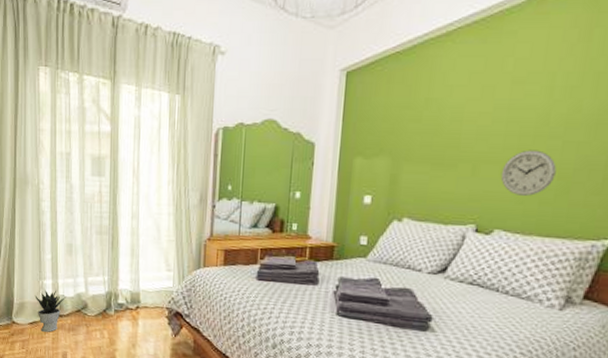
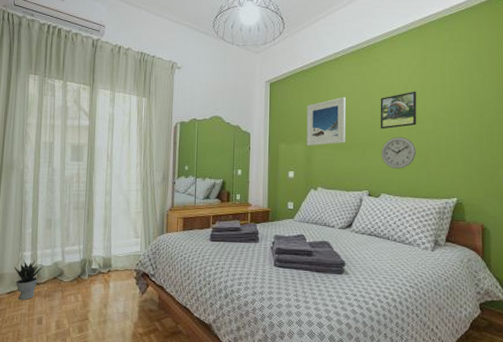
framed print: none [391,91,456,161] -> present [306,97,346,146]
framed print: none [504,80,571,139] -> present [380,91,417,129]

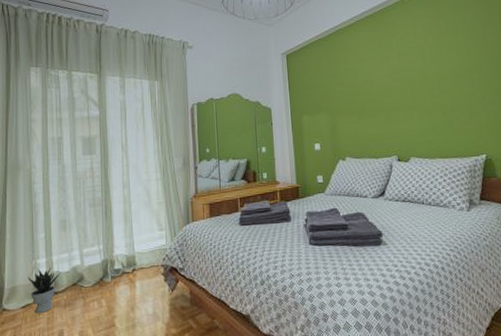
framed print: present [306,97,346,146] -> none [326,63,369,116]
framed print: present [380,91,417,129] -> none [398,50,438,92]
wall clock: present [381,137,416,169] -> none [405,98,441,131]

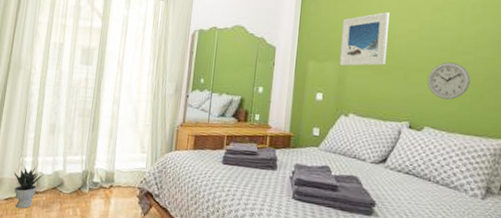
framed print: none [326,63,369,116] -> present [339,12,389,66]
wall clock: none [405,98,441,131] -> present [427,62,471,100]

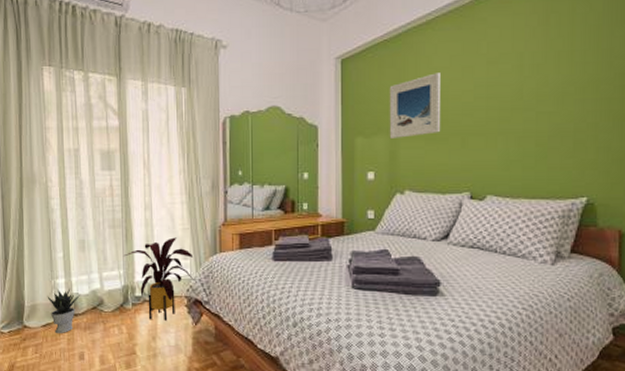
house plant: none [88,131,150,208] -> present [124,237,195,321]
wall clock: present [427,62,471,100] -> none [487,121,534,163]

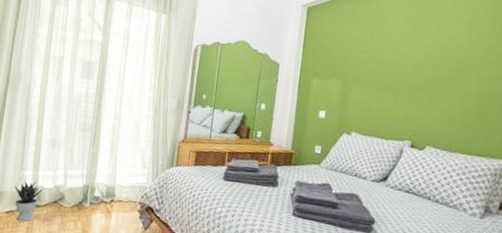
house plant: present [124,237,195,321] -> none [89,147,151,223]
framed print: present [389,73,441,138] -> none [343,29,396,84]

